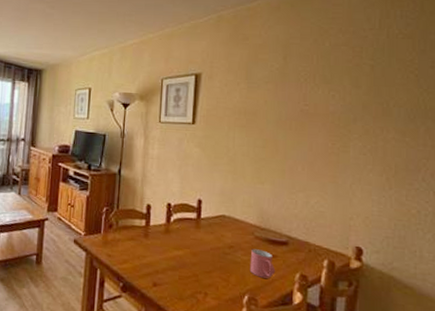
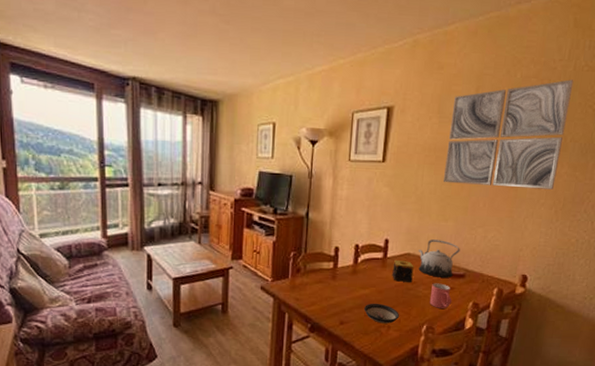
saucer: none [178,265,218,290] -> present [364,303,400,324]
candle: none [207,221,230,246] -> present [392,259,414,282]
teapot: none [233,202,280,244] -> present [418,239,460,278]
wall art: none [256,47,389,155] -> present [444,79,574,190]

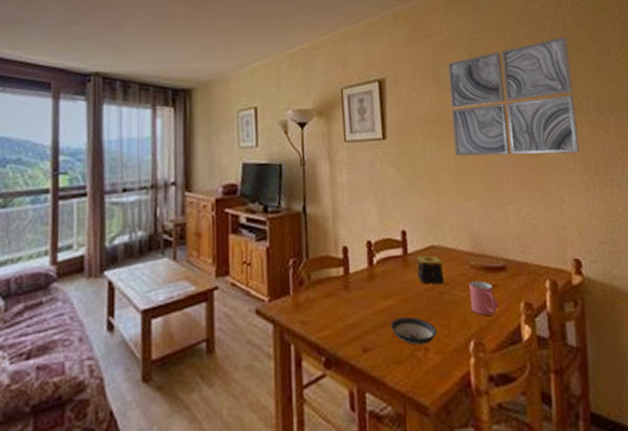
teapot: present [418,239,460,278] -> none [443,225,493,273]

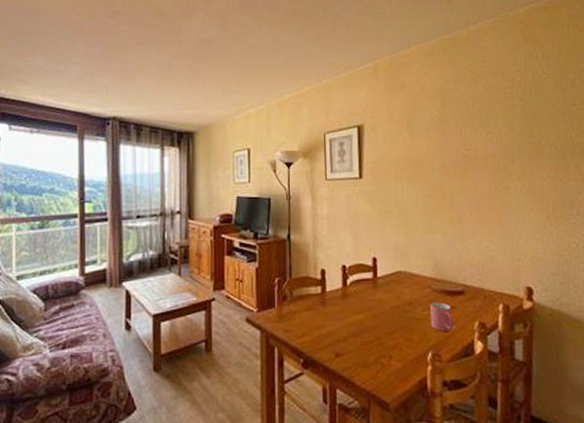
saucer: present [391,316,438,345] -> none [360,329,401,353]
candle: present [416,255,445,284] -> none [384,279,409,303]
wall art: present [448,37,580,157] -> none [421,87,540,195]

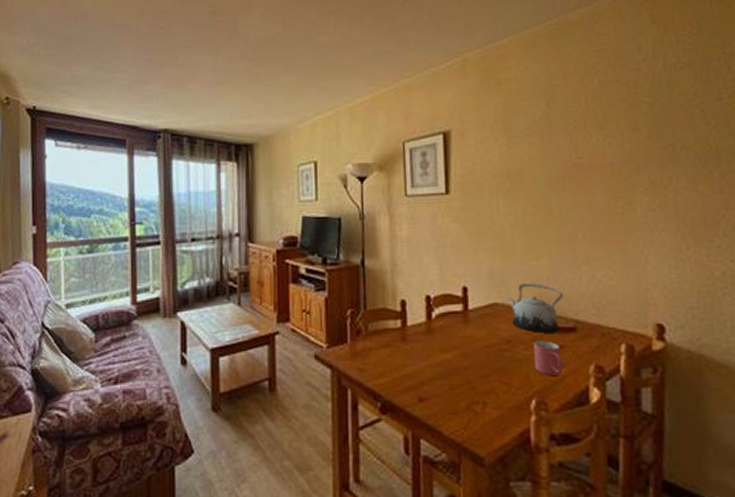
teapot: none [409,254,454,296] -> present [507,283,563,333]

